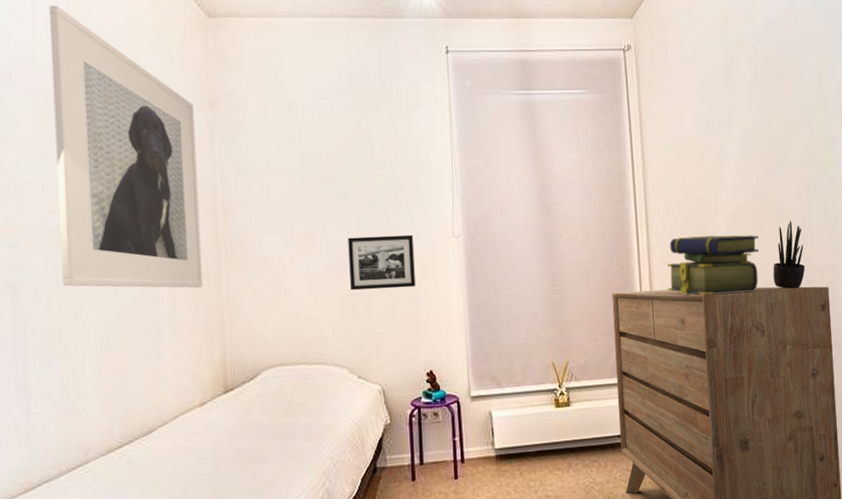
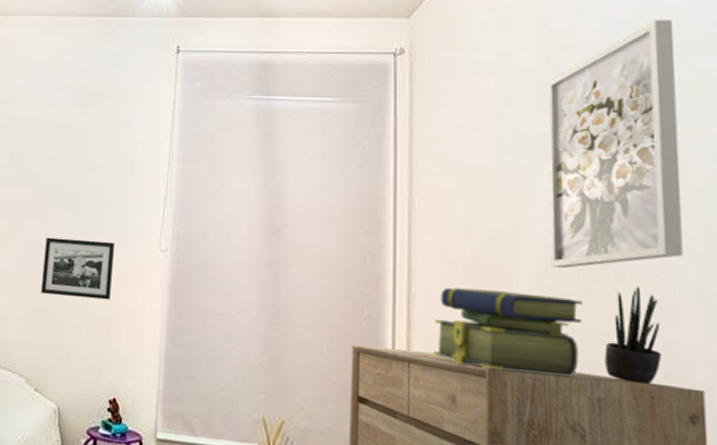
wall art: none [729,19,815,214] -> present [547,20,683,269]

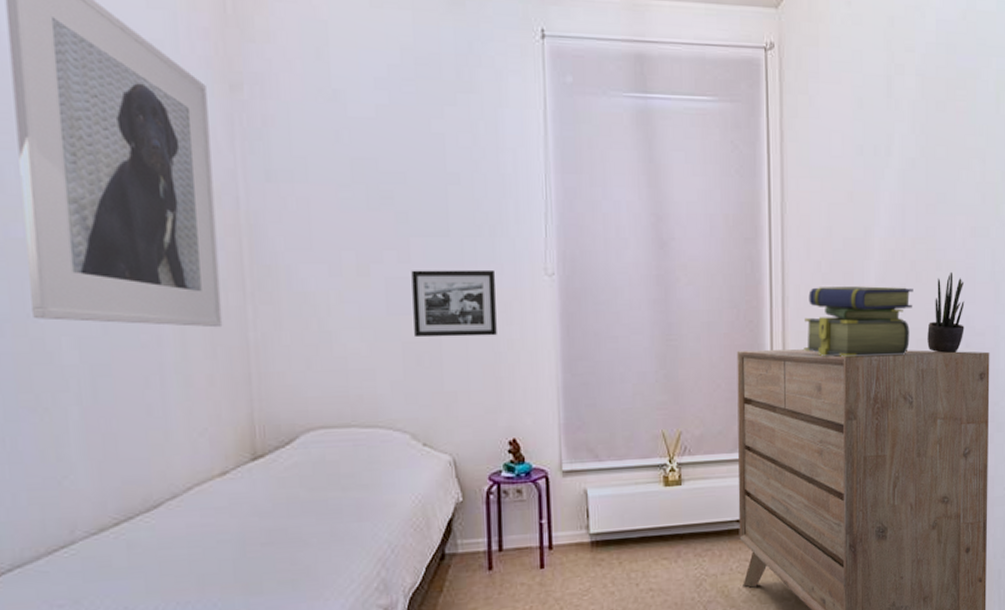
wall art: present [547,20,683,269] -> none [891,23,985,262]

